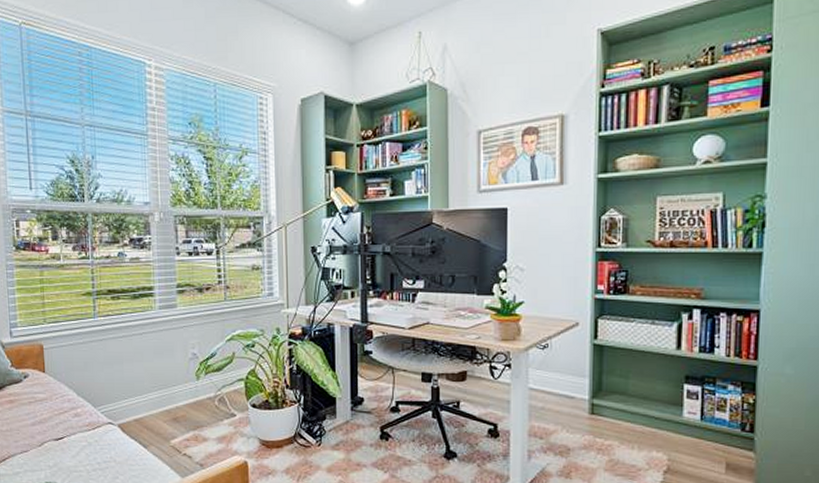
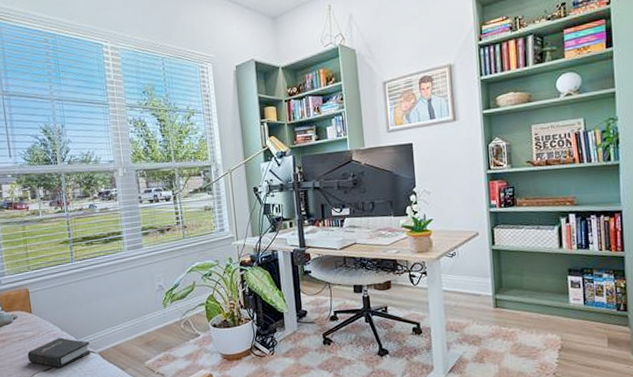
hardback book: none [38,404,109,438] -> present [27,337,90,368]

